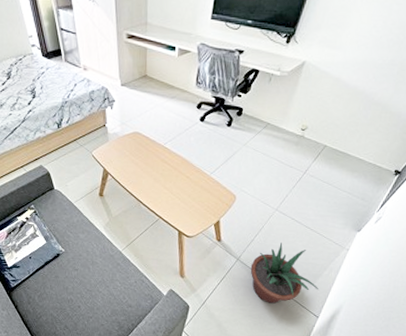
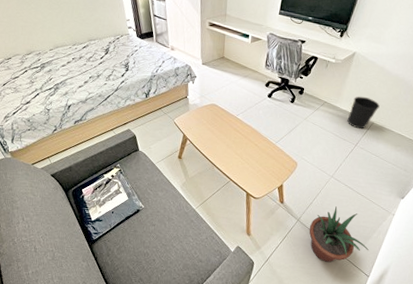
wastebasket: none [294,114,334,154] -> present [347,96,380,129]

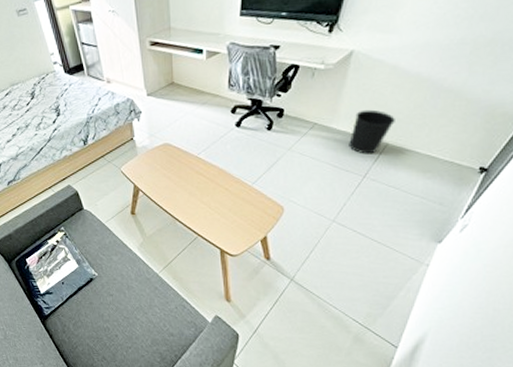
potted plant: present [309,206,369,263] -> none [307,259,394,331]

